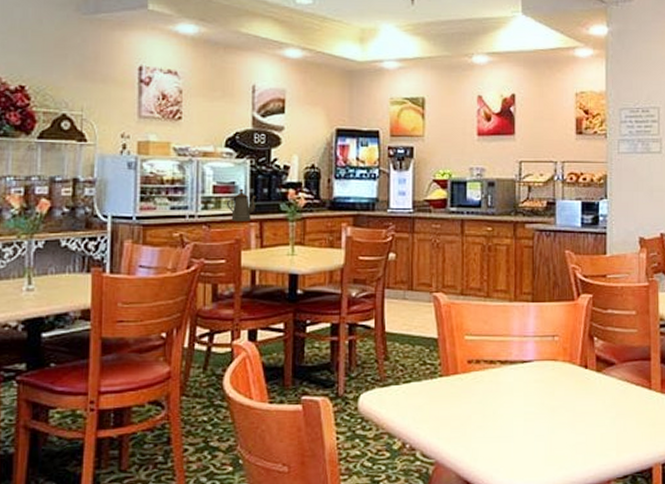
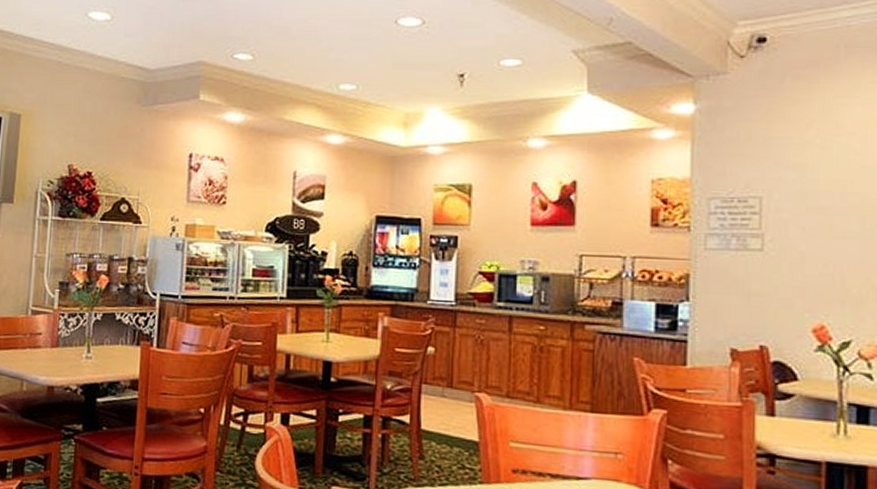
coffee pot: present [227,188,257,221] -> none [265,273,294,306]

